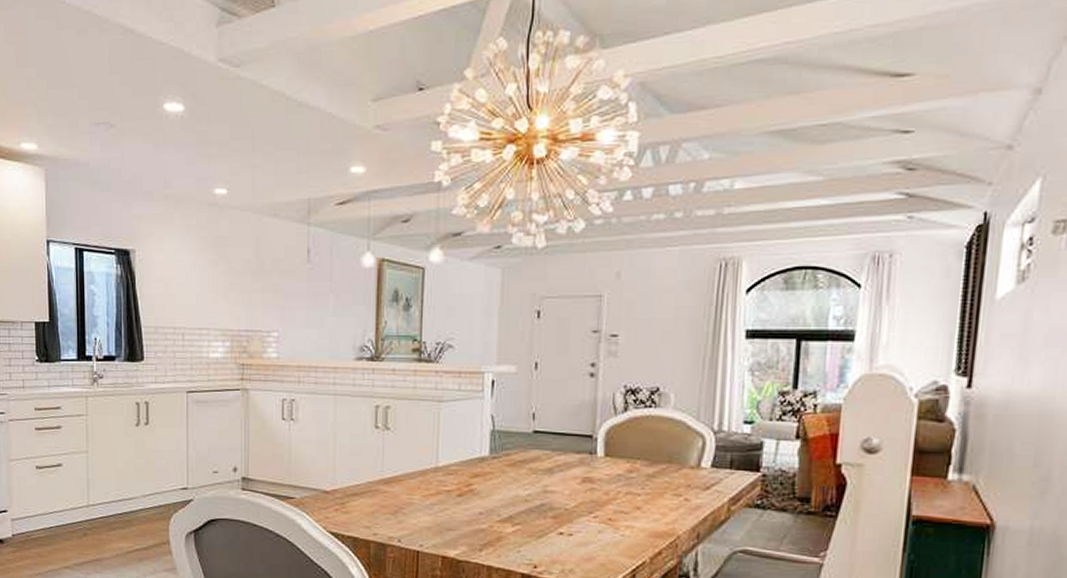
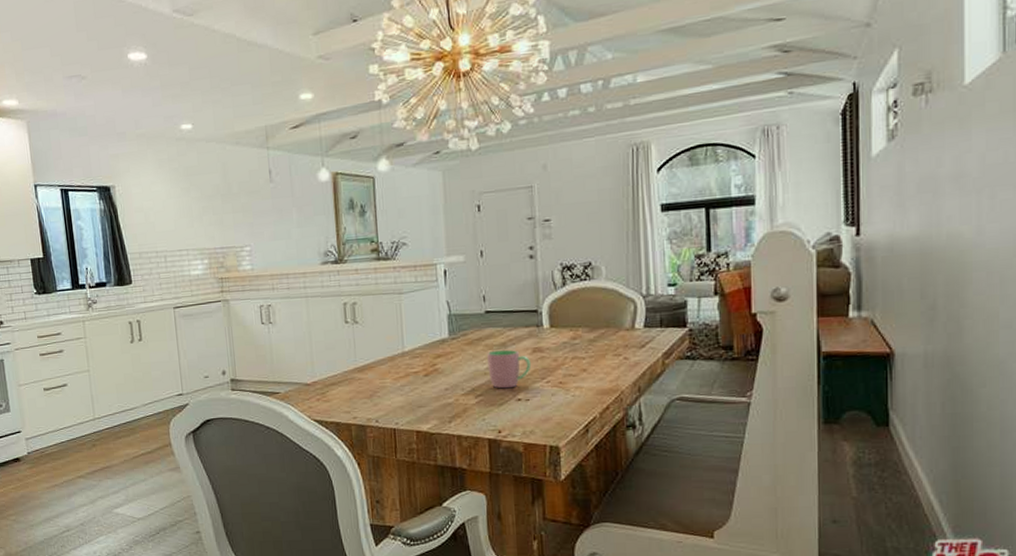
cup: none [529,475,579,520] -> present [487,349,532,389]

